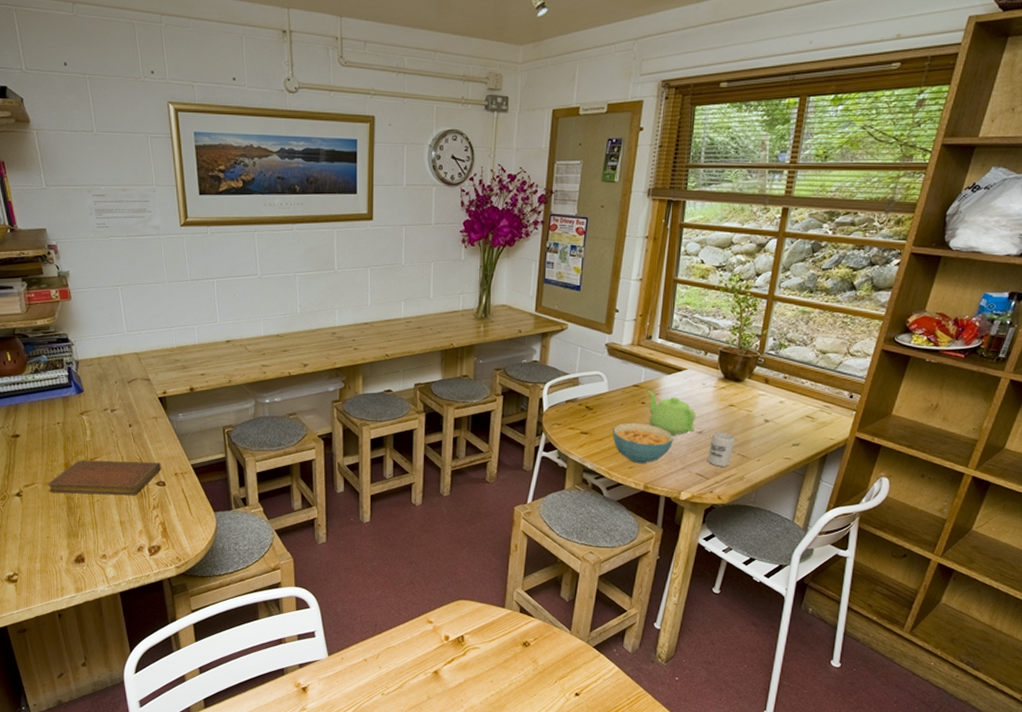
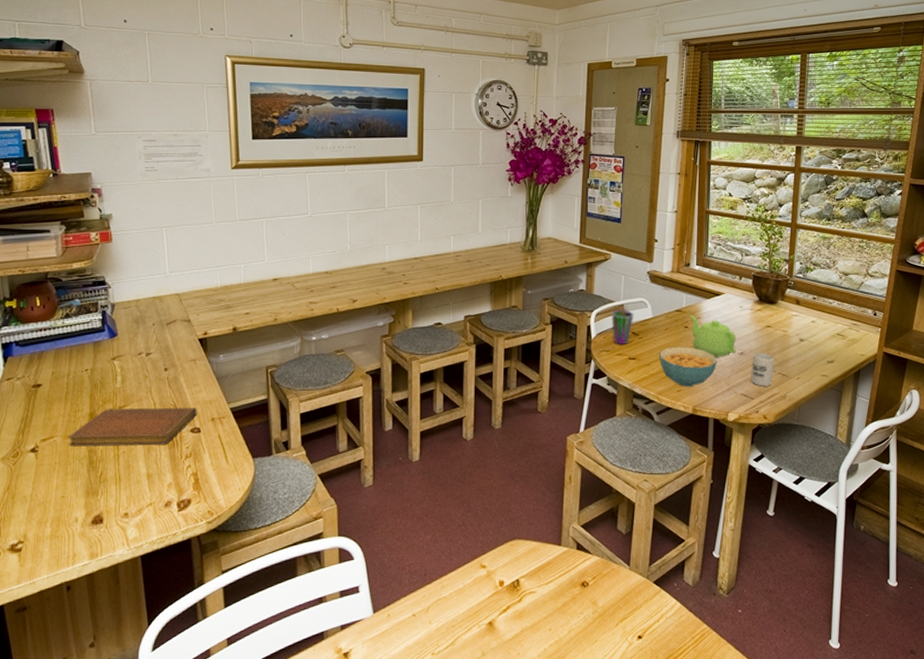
cup: none [564,383,589,419] -> present [611,310,634,345]

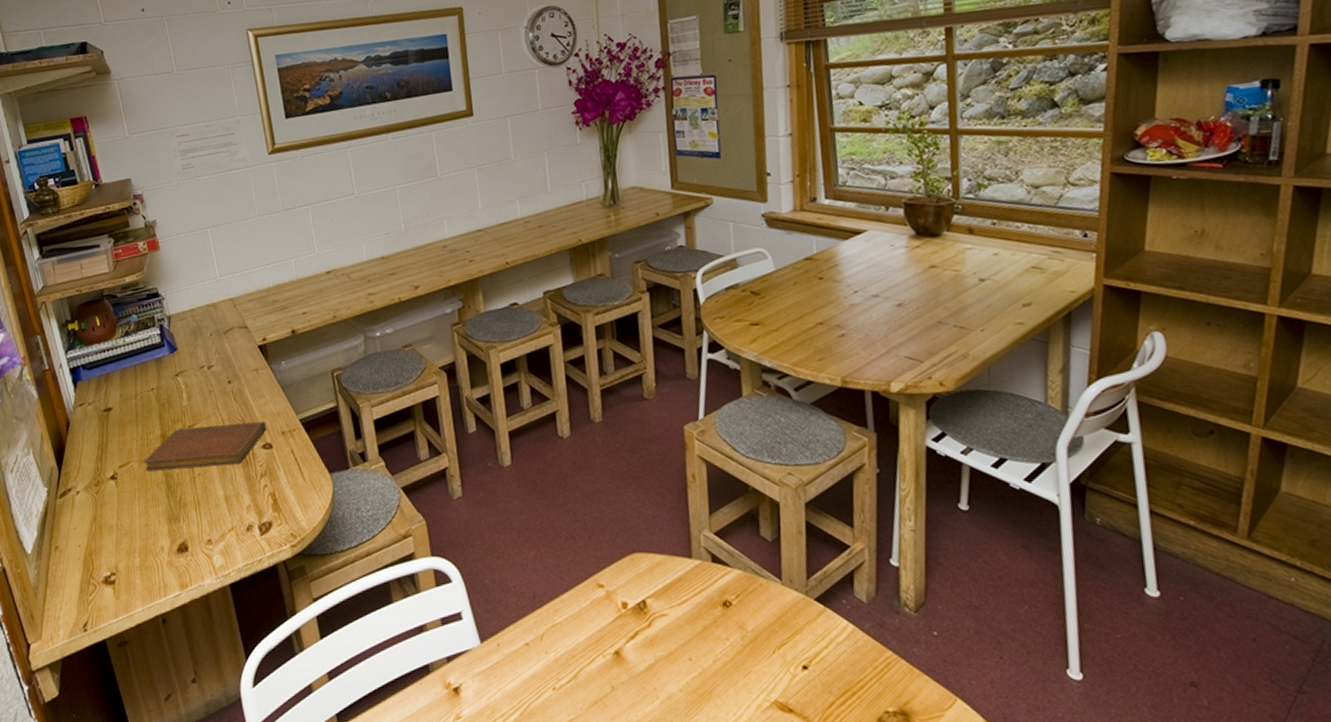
cup: present [611,310,634,345] -> none [721,265,751,309]
cereal bowl: present [658,346,718,387] -> none [788,303,869,354]
teapot: present [690,315,737,358] -> none [824,262,892,314]
cup: present [751,353,774,387] -> none [915,301,947,345]

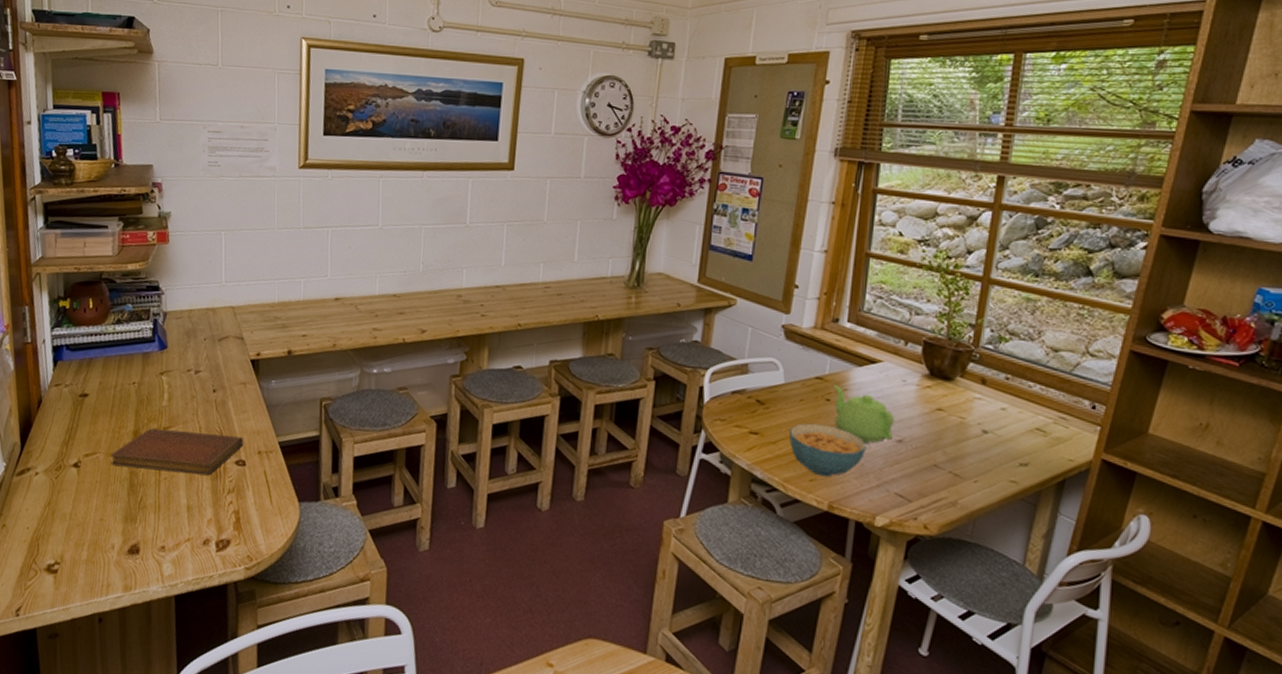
cereal bowl: none [788,303,869,354] -> present [788,423,867,477]
teapot: none [824,262,892,314] -> present [834,385,895,443]

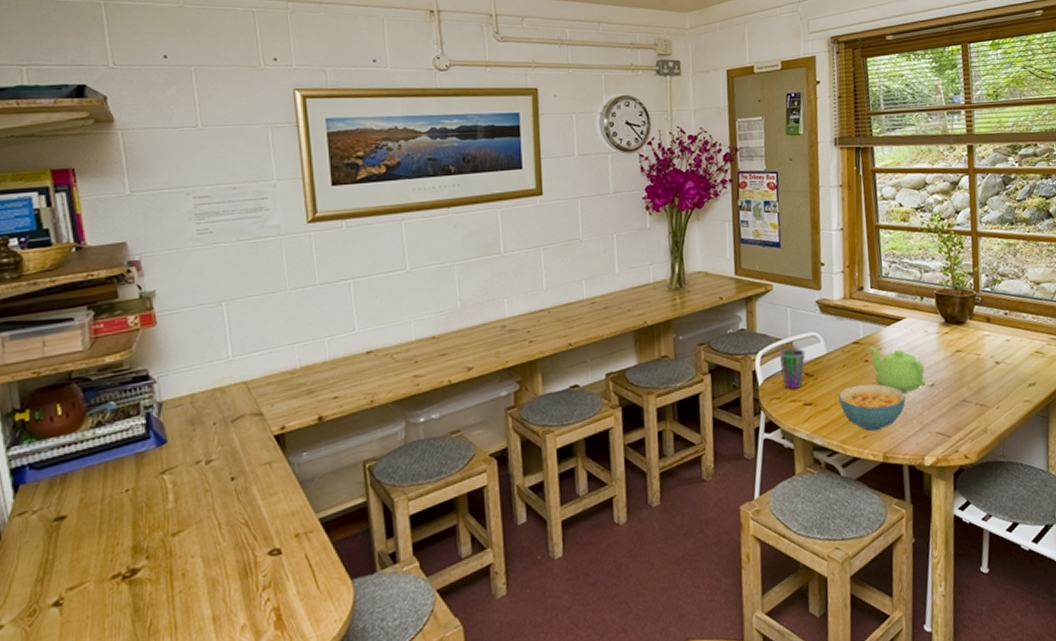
notebook: present [110,428,244,475] -> none [103,523,276,593]
cup: none [730,370,761,415] -> present [779,348,806,390]

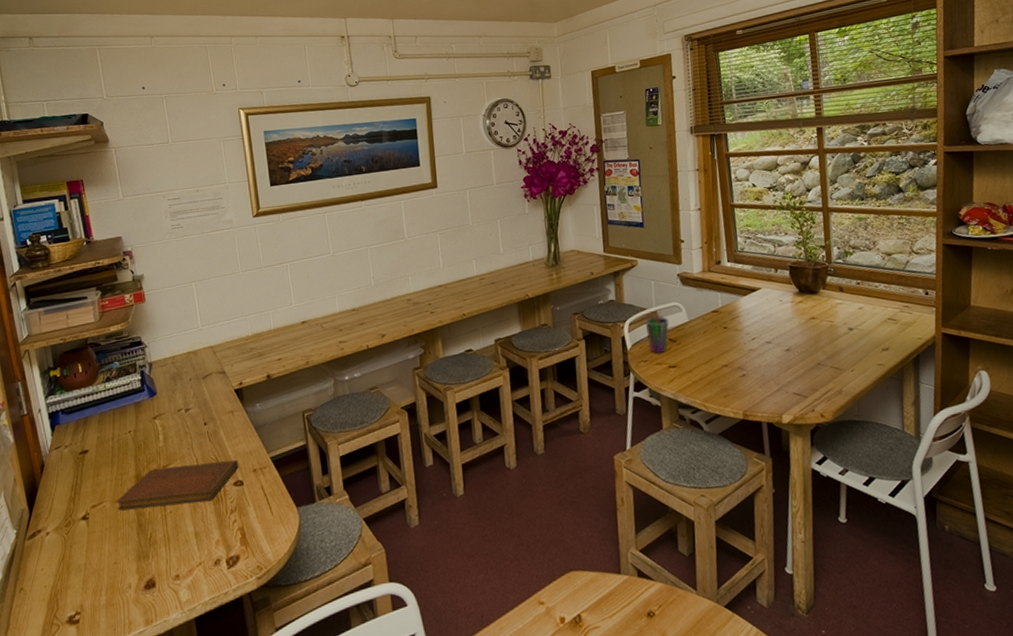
notebook: none [103,523,276,593] -> present [116,460,239,511]
cereal bowl: present [838,383,906,432] -> none [699,348,764,392]
teapot: present [869,346,925,393] -> none [728,314,781,357]

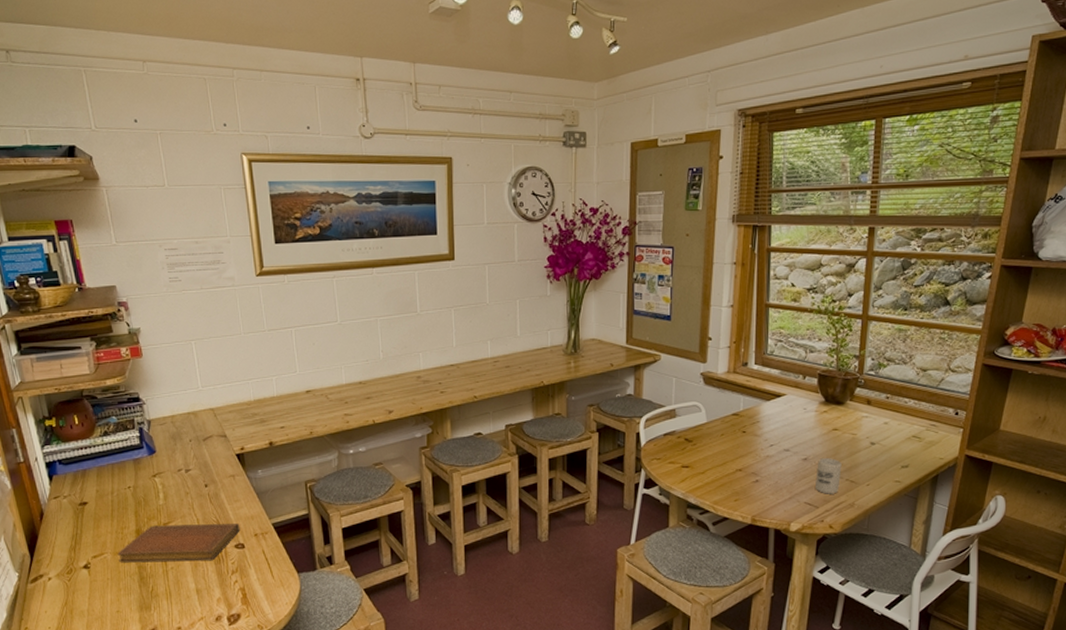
cup: present [645,317,669,354] -> none [662,415,687,453]
cup: none [800,346,825,383] -> present [815,458,842,494]

